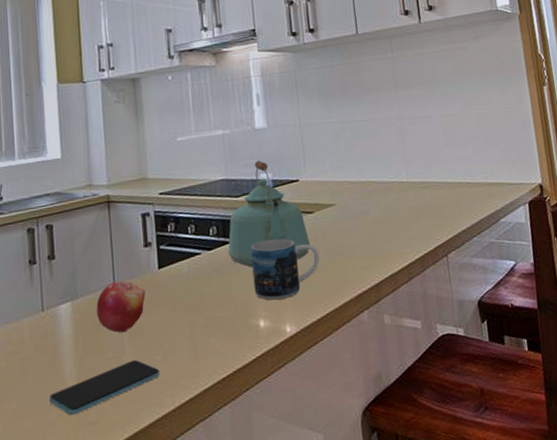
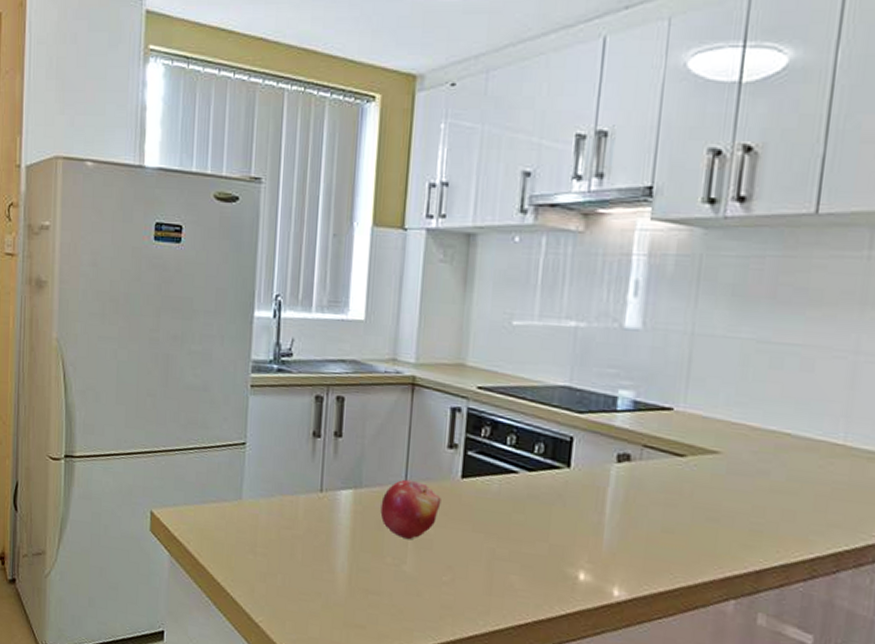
smartphone: present [49,359,159,415] -> none [316,572,443,612]
kettle: present [228,161,310,267] -> none [554,371,671,512]
mug: present [250,238,319,300] -> none [580,475,681,556]

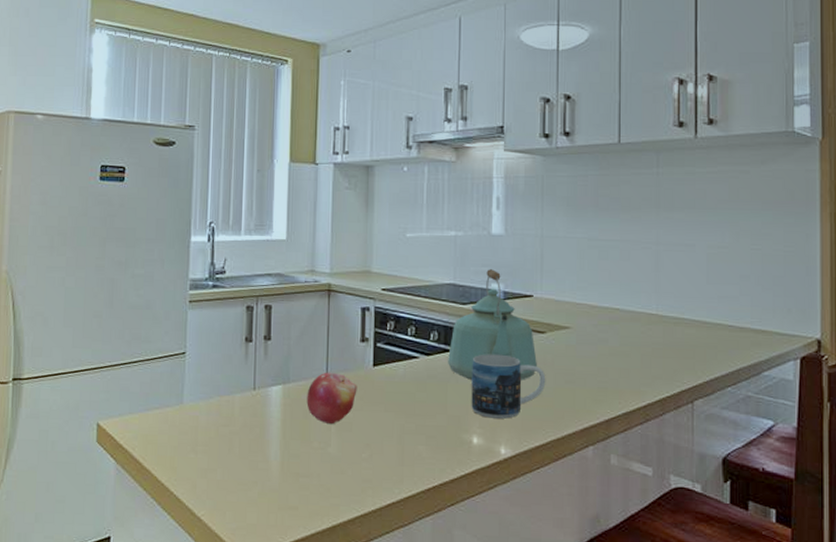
kettle: none [554,371,671,512] -> present [448,269,537,380]
mug: none [580,475,681,556] -> present [471,354,546,419]

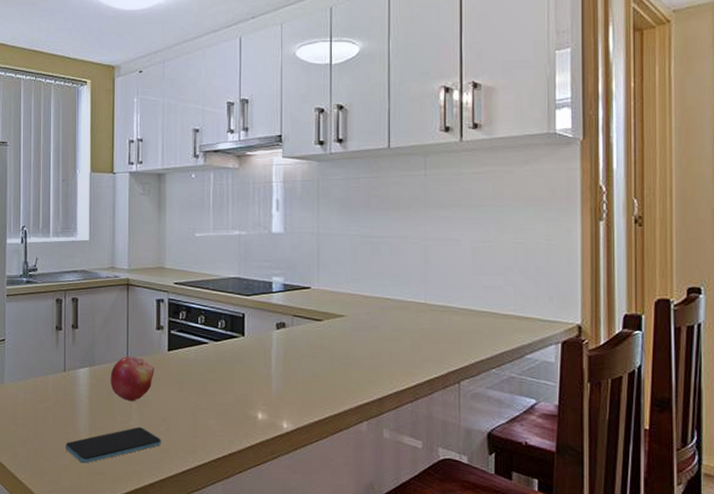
smartphone: none [253,453,363,497] -> present [65,426,161,464]
kettle: present [448,269,537,380] -> none [234,264,315,363]
mug: present [471,354,546,419] -> none [256,339,323,397]

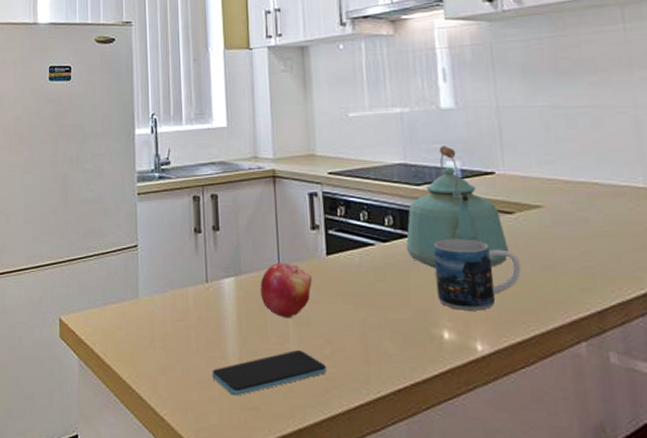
kettle: none [234,264,315,363] -> present [406,146,508,268]
mug: none [256,339,323,397] -> present [433,238,521,311]

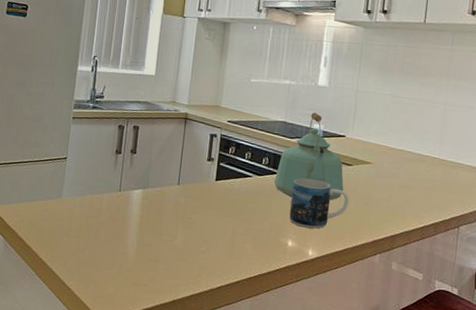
smartphone: present [212,349,326,396] -> none [113,245,201,275]
fruit: present [260,262,312,319] -> none [160,182,202,223]

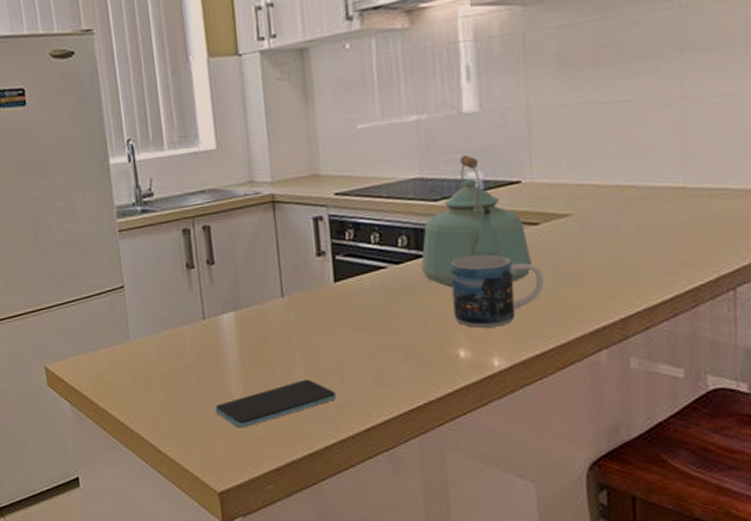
smartphone: none [113,245,201,275] -> present [215,379,336,428]

